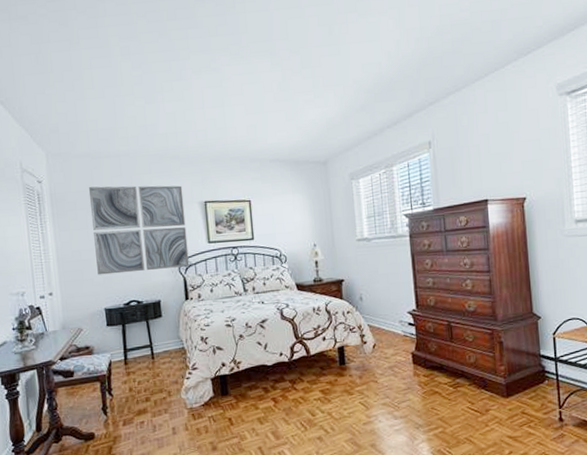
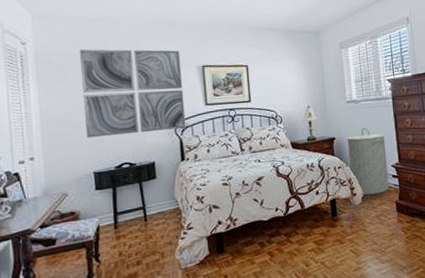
laundry hamper: none [357,269,405,344] -> present [347,128,390,196]

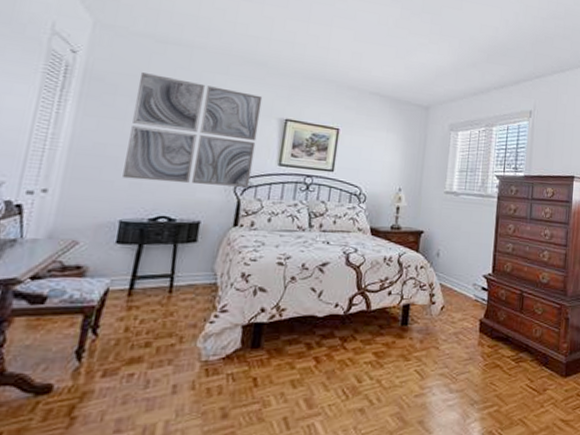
laundry hamper: present [347,128,390,196] -> none [434,225,482,307]

